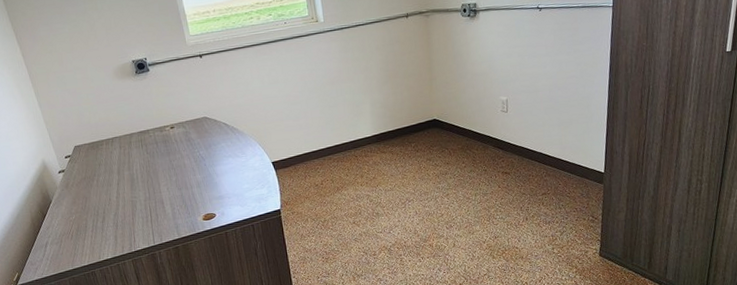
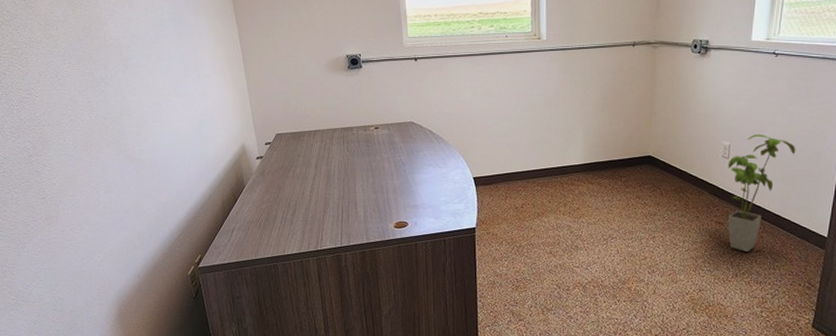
house plant: none [507,85,568,196] -> present [727,134,796,252]

